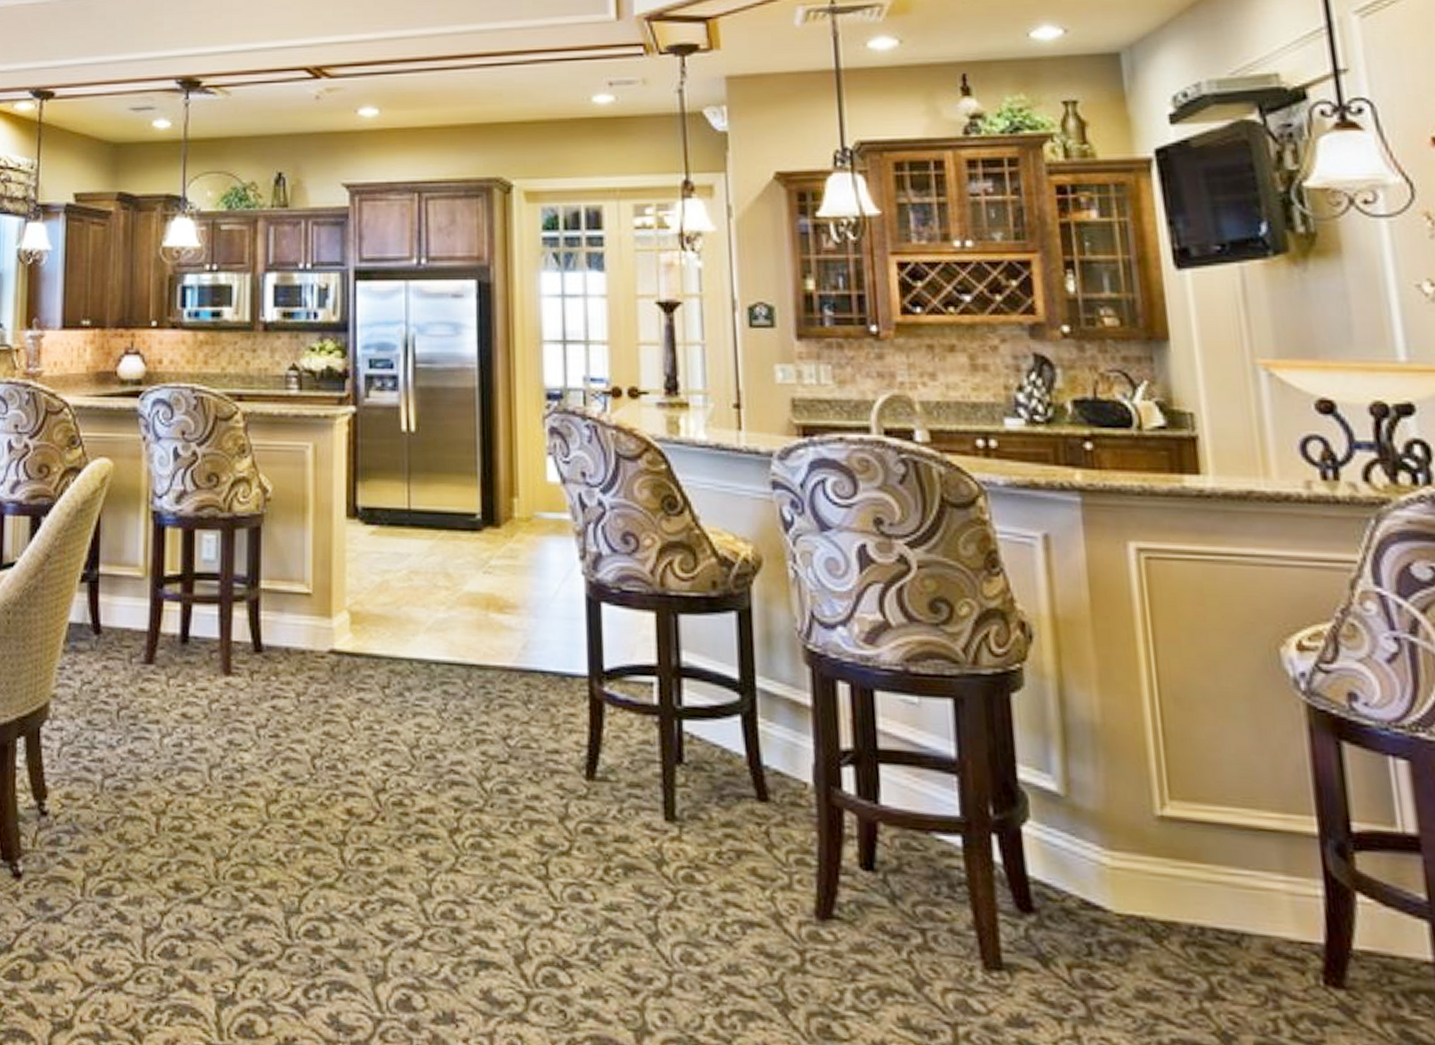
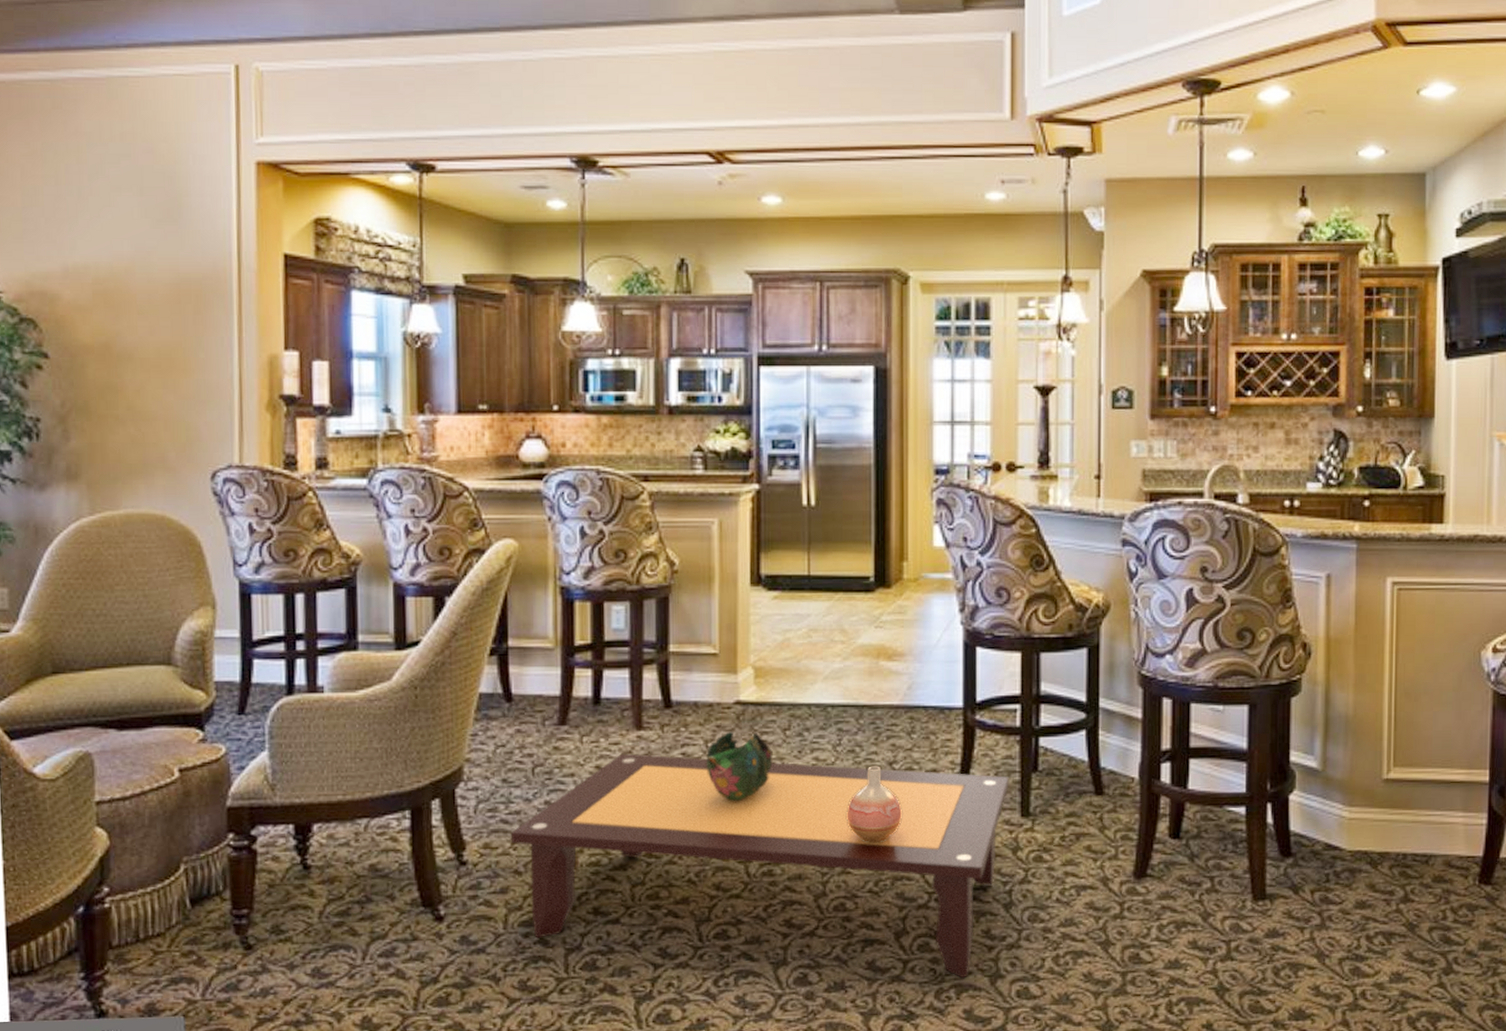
coffee table: none [92,701,648,1029] -> present [510,753,1009,979]
decorative bowl: none [298,684,371,769] -> present [706,731,773,801]
vase: none [454,739,520,836] -> present [847,766,902,842]

